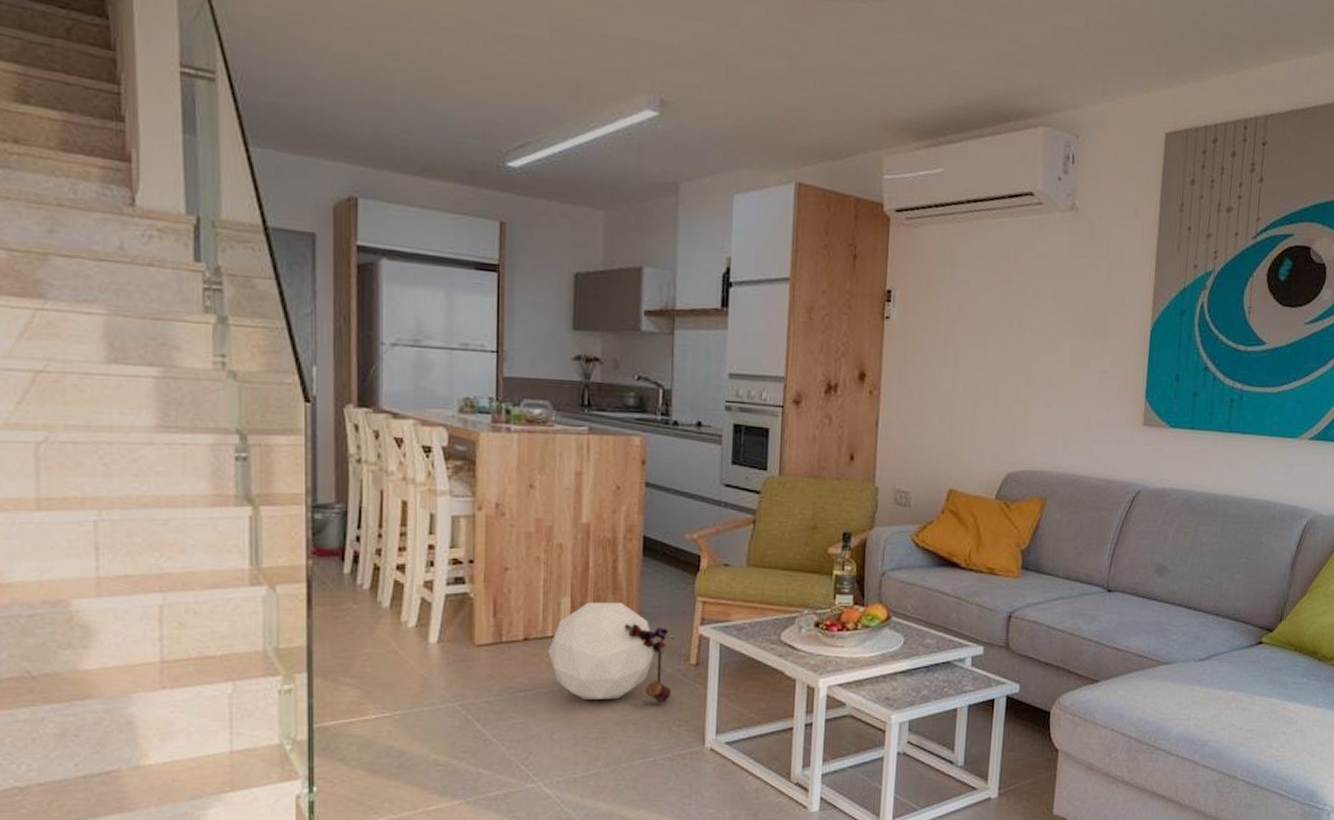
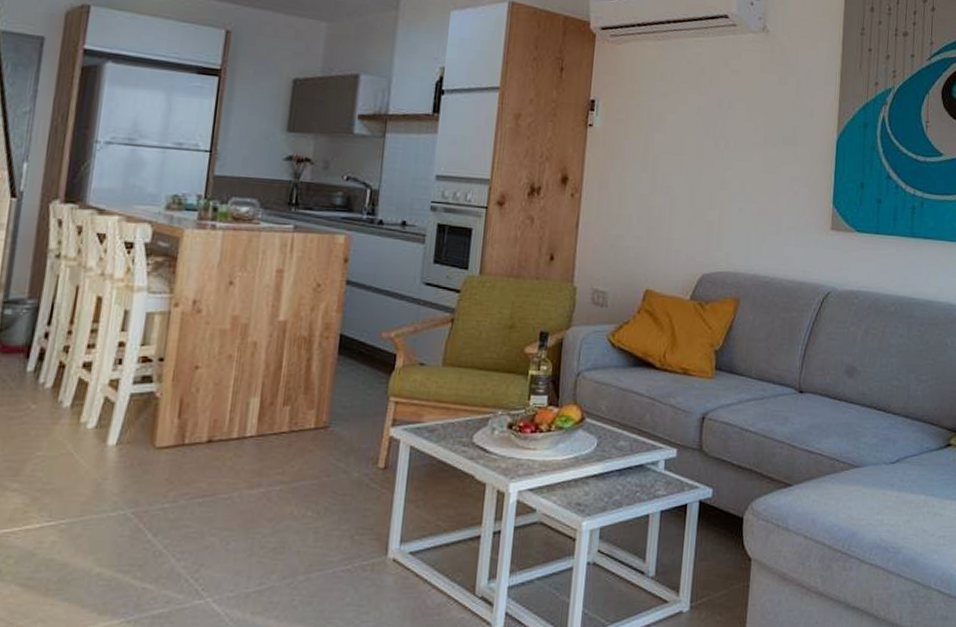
pouf: present [548,602,675,703] -> none [231,402,365,509]

